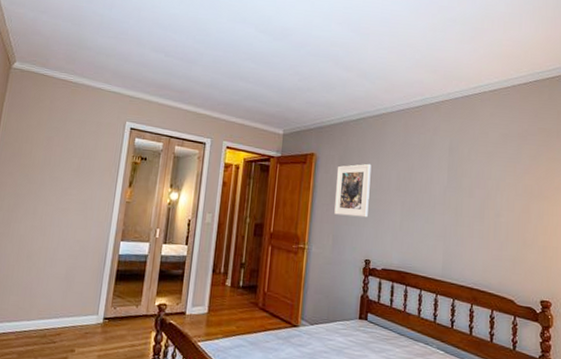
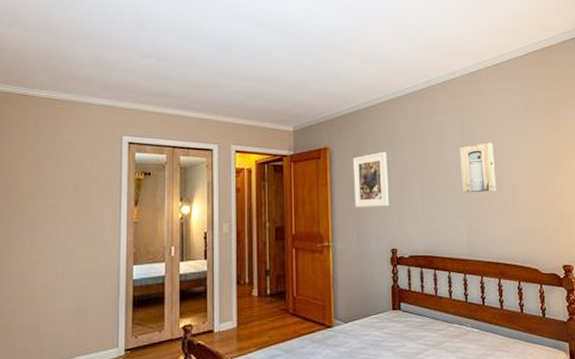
wall art: none [443,166,481,216] -> present [459,142,496,193]

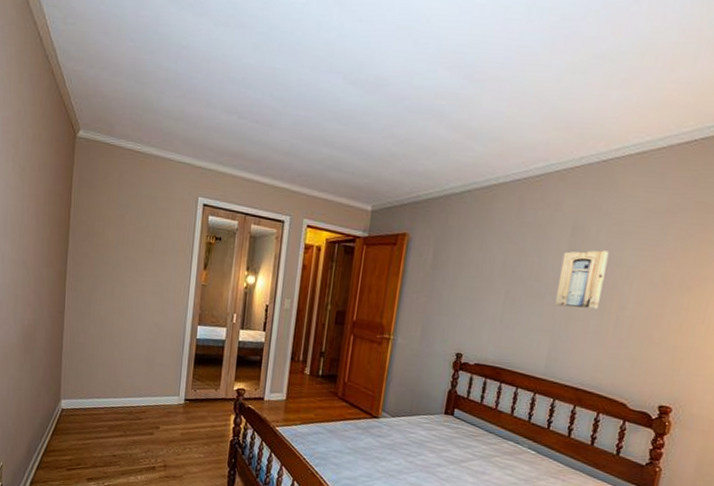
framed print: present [352,151,389,207] -> none [425,245,474,308]

